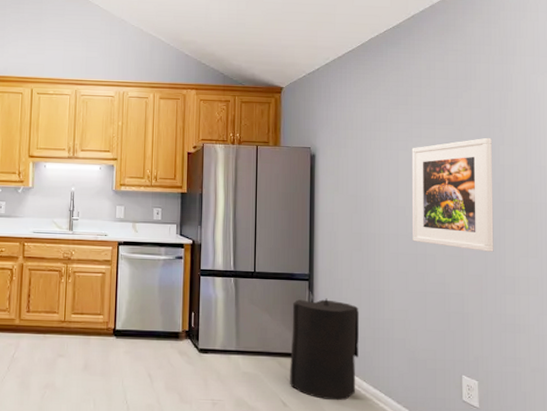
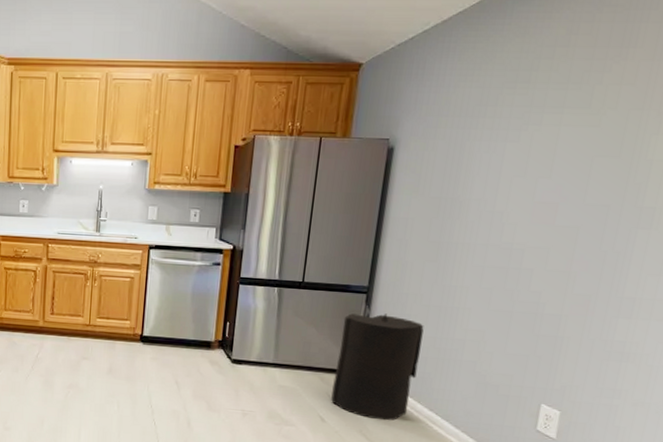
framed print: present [411,137,494,252] -> none [506,124,642,268]

